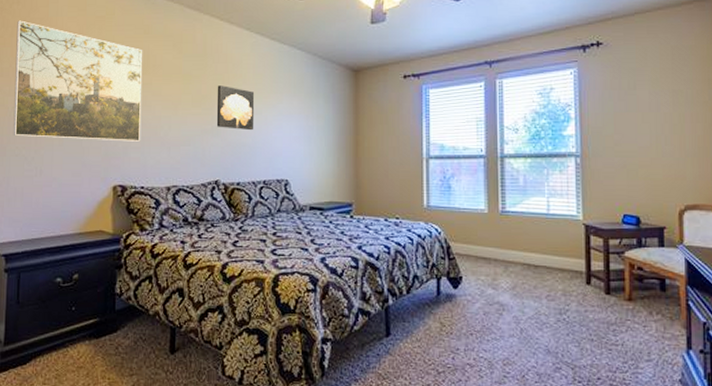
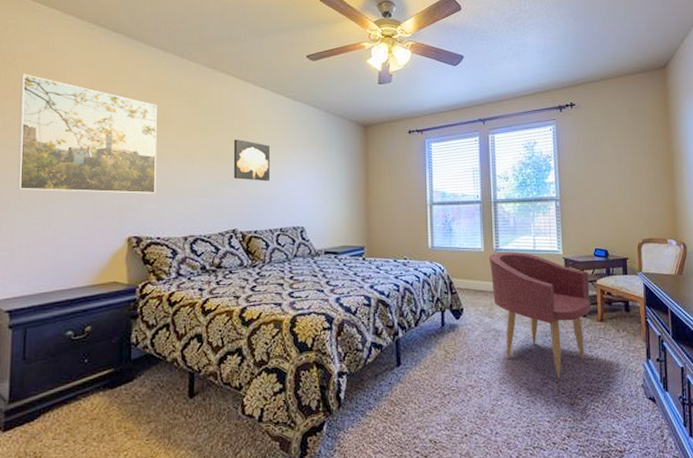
armchair: none [493,214,617,364] -> present [488,252,592,379]

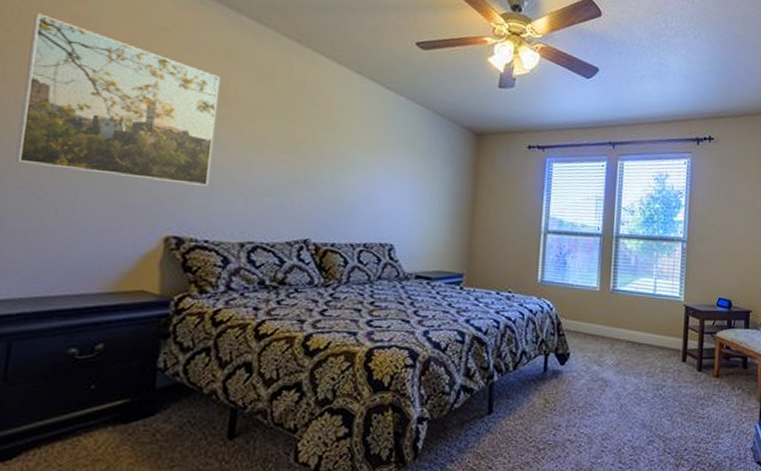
wall art: present [233,139,271,182] -> none [311,131,362,187]
armchair: present [488,252,592,379] -> none [603,293,709,437]

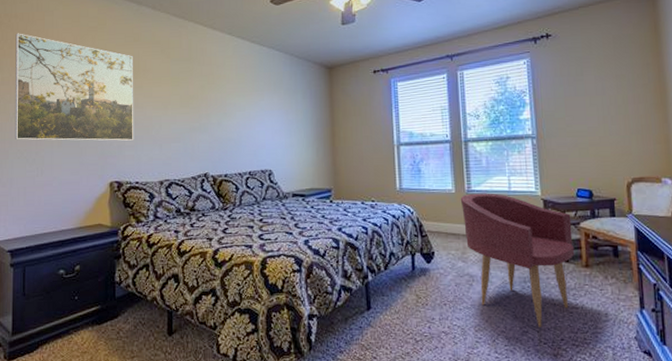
armchair: none [603,293,709,437] -> present [460,193,575,327]

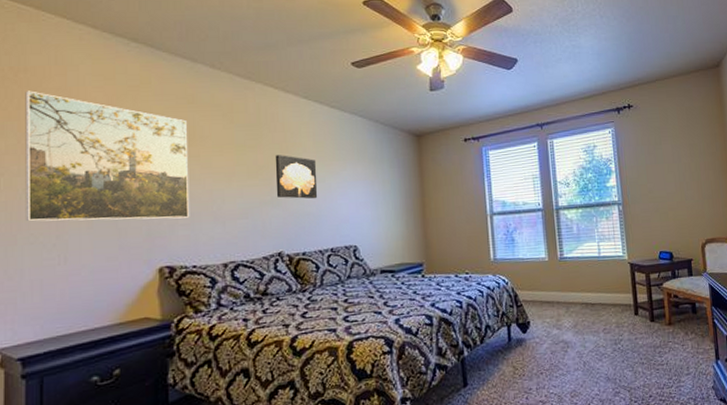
wall art: none [203,86,239,126] -> present [275,155,318,199]
armchair: present [460,193,575,327] -> none [553,259,659,387]

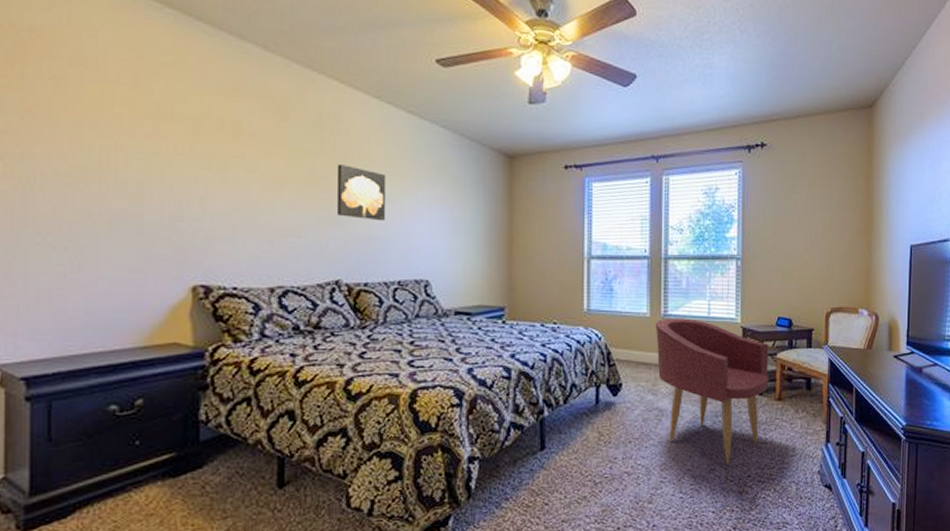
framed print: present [25,91,190,222] -> none [30,56,232,230]
armchair: none [553,259,659,387] -> present [655,318,769,464]

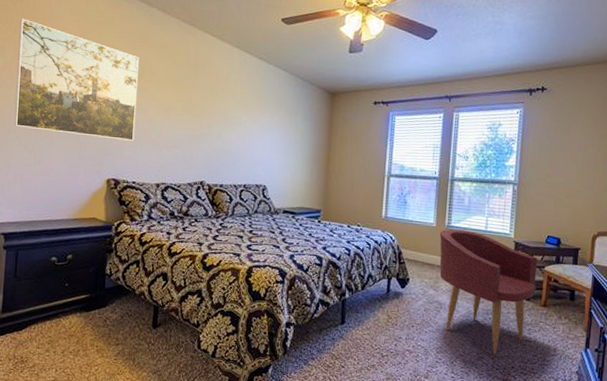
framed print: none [30,56,232,230] -> present [14,18,139,141]
wall art: present [336,164,387,222] -> none [204,96,241,140]

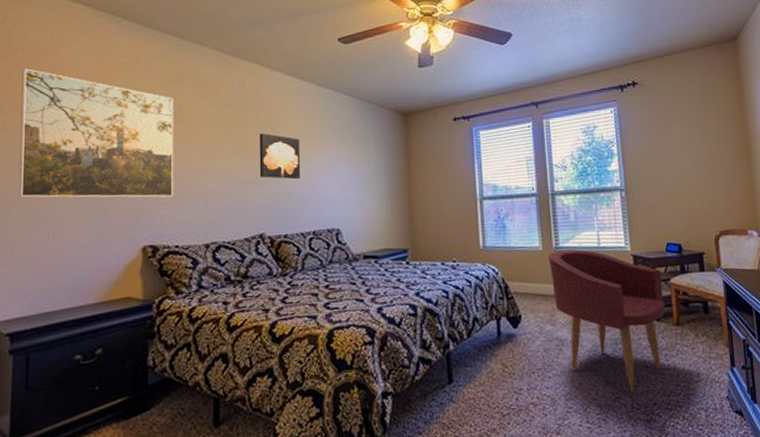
wall art: none [204,96,241,140] -> present [259,133,301,180]

